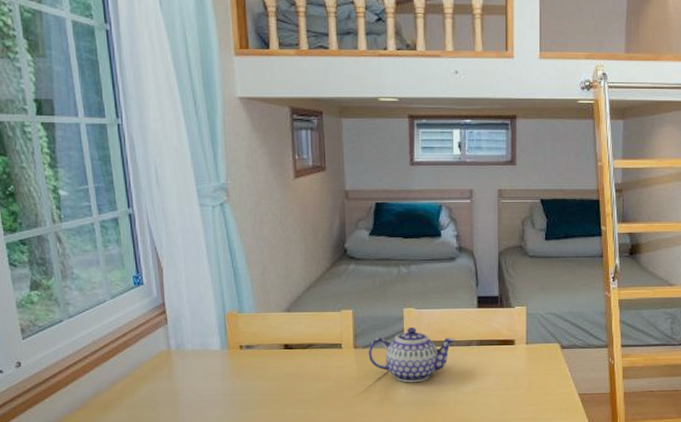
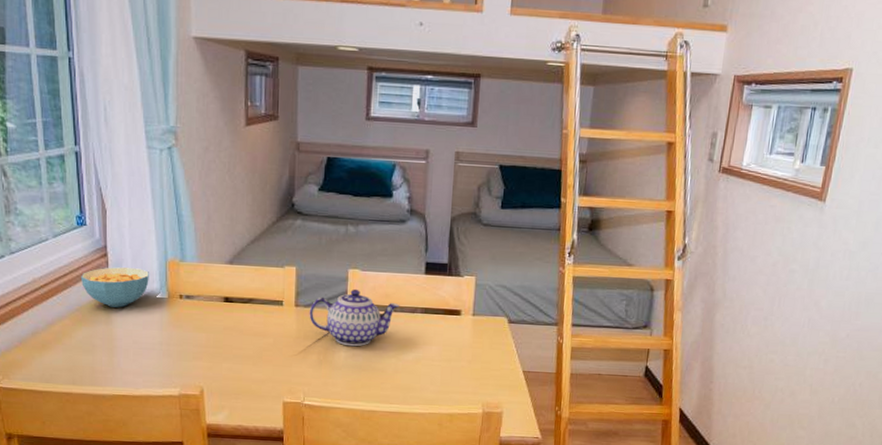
cereal bowl: none [140,323,209,363] -> present [80,267,149,308]

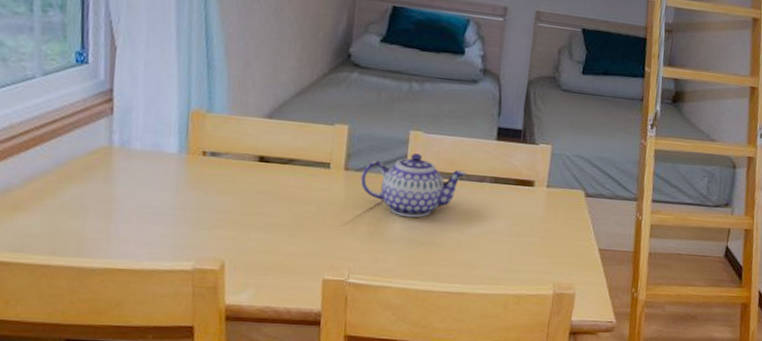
cereal bowl: present [80,267,149,308] -> none [74,115,166,164]

